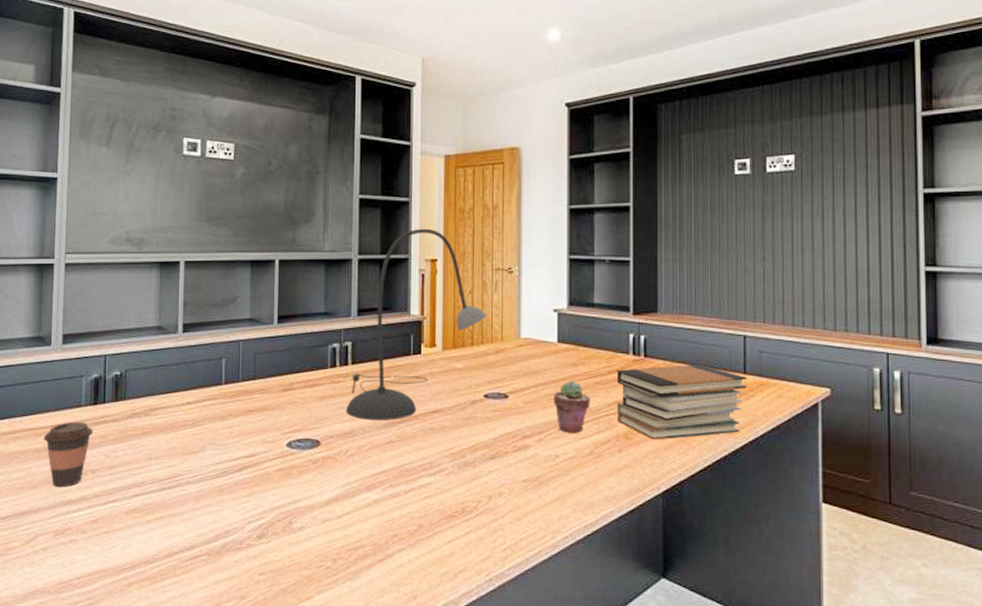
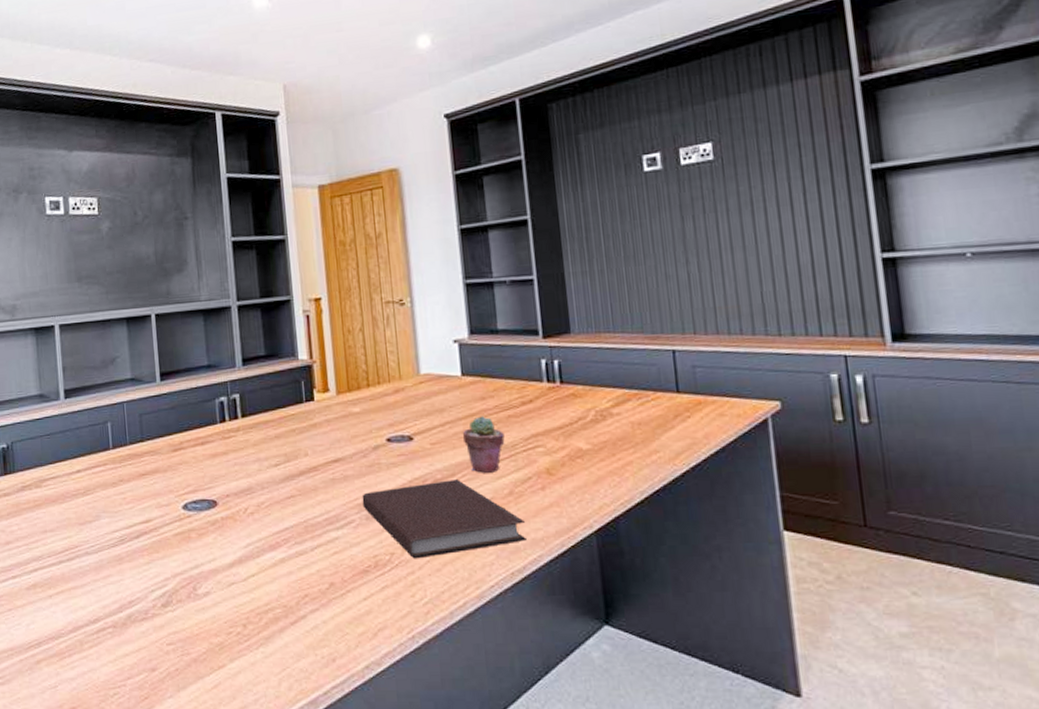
desk lamp: present [345,228,486,422] -> none [240,265,381,476]
notebook: none [456,436,602,508] -> present [362,478,528,559]
book stack: present [616,364,747,440] -> none [531,386,682,474]

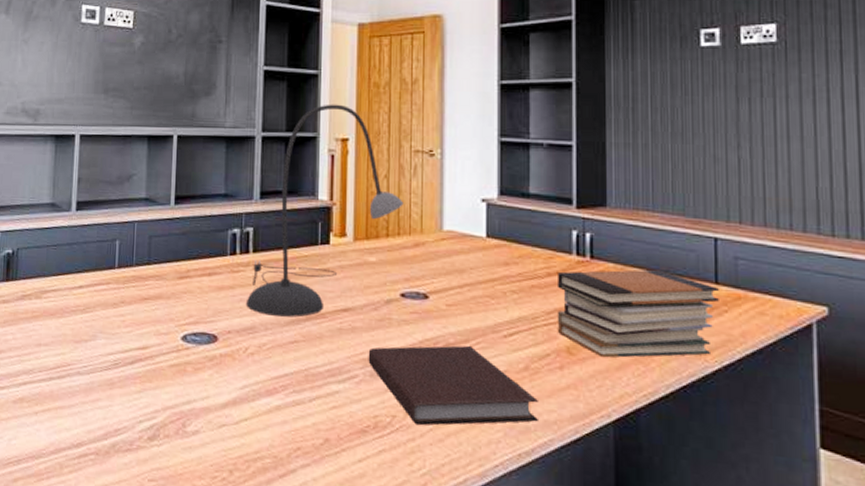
desk lamp: none [240,265,381,476] -> present [245,104,404,318]
potted succulent: present [462,416,505,473] -> none [480,282,525,344]
book stack: none [531,386,682,474] -> present [556,269,719,358]

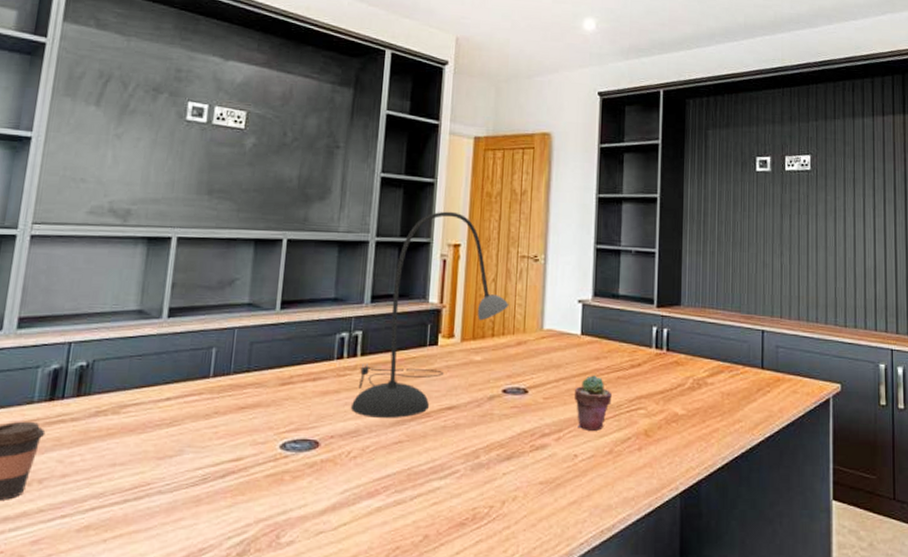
notebook: present [368,345,540,426] -> none [469,434,621,514]
potted succulent: none [480,282,525,344] -> present [574,375,612,431]
book stack: present [556,269,719,358] -> none [637,358,764,438]

